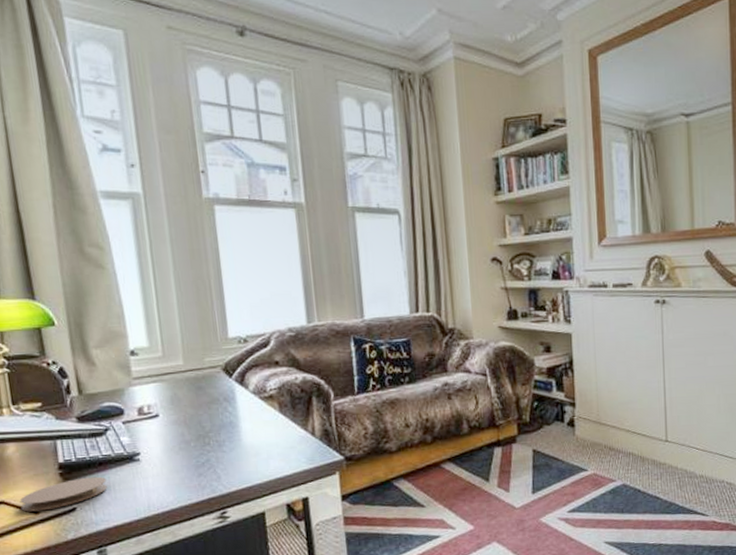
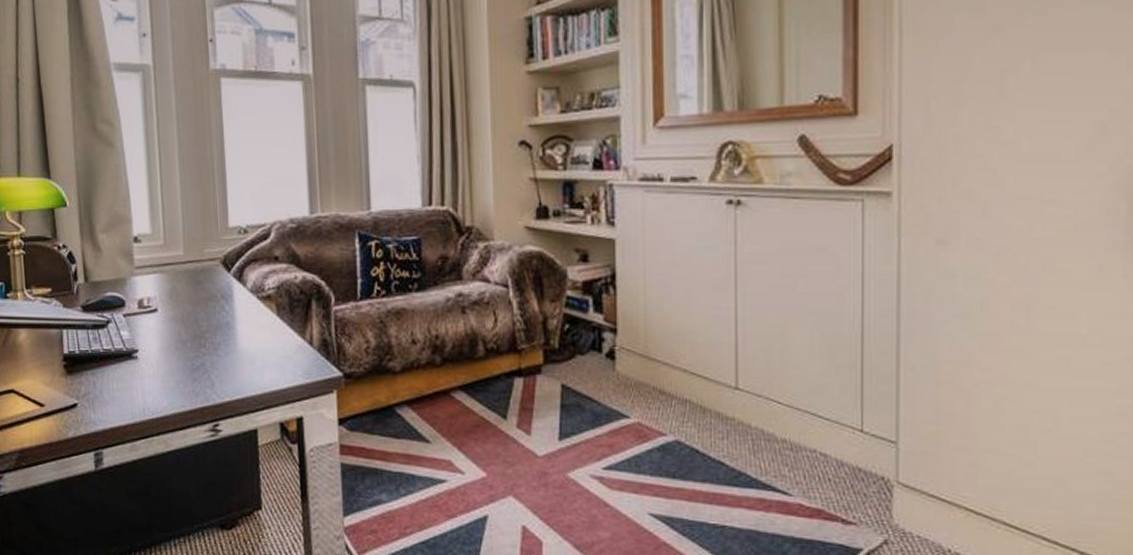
coaster: present [19,476,107,512] -> none [27,372,106,404]

